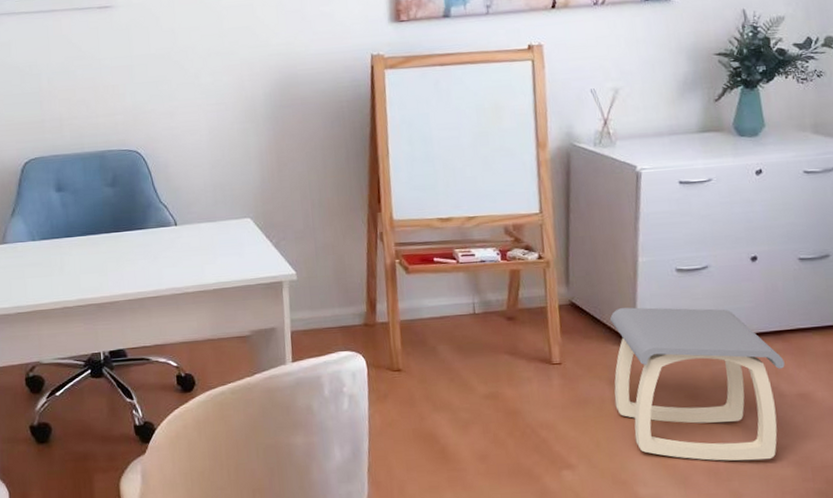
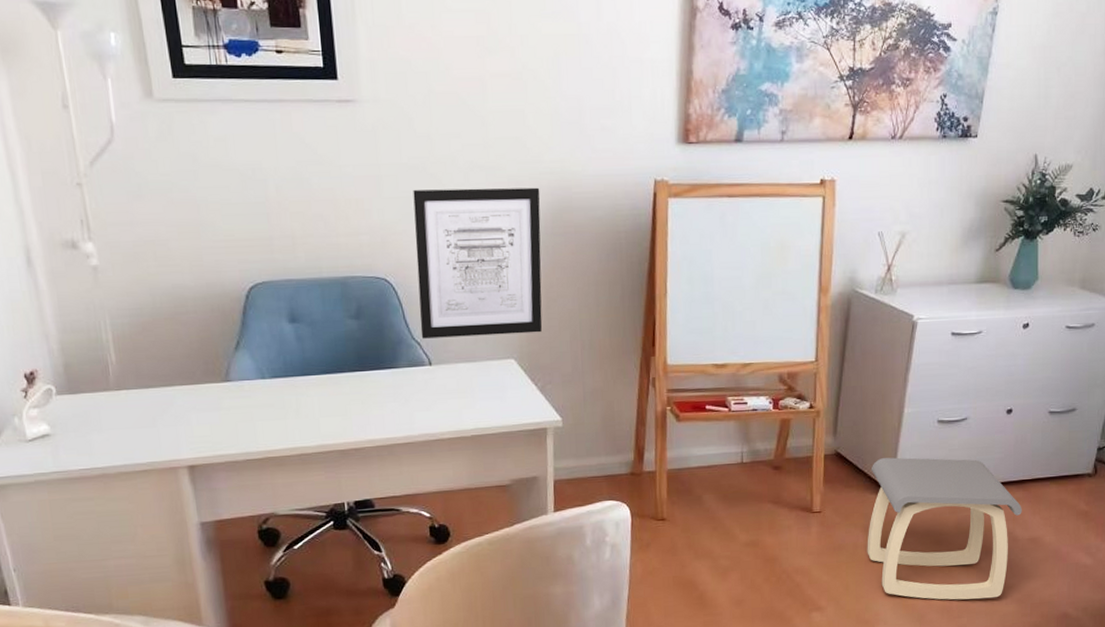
wall art: none [160,67,275,202] -> present [413,187,543,339]

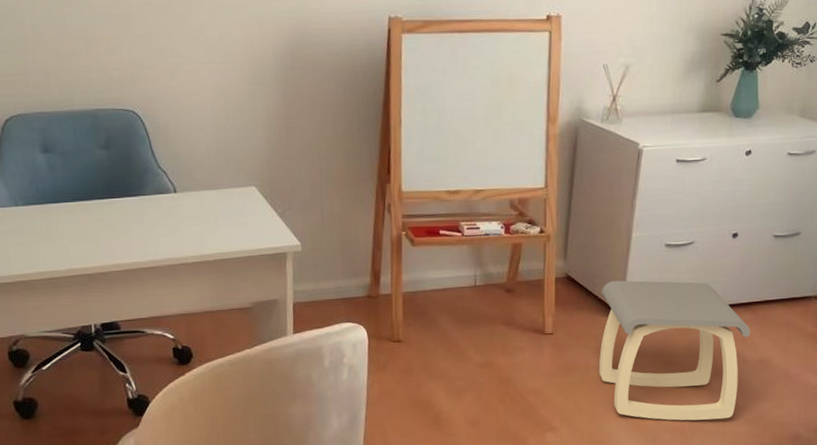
wall art: present [413,187,543,339] -> none [160,24,283,168]

